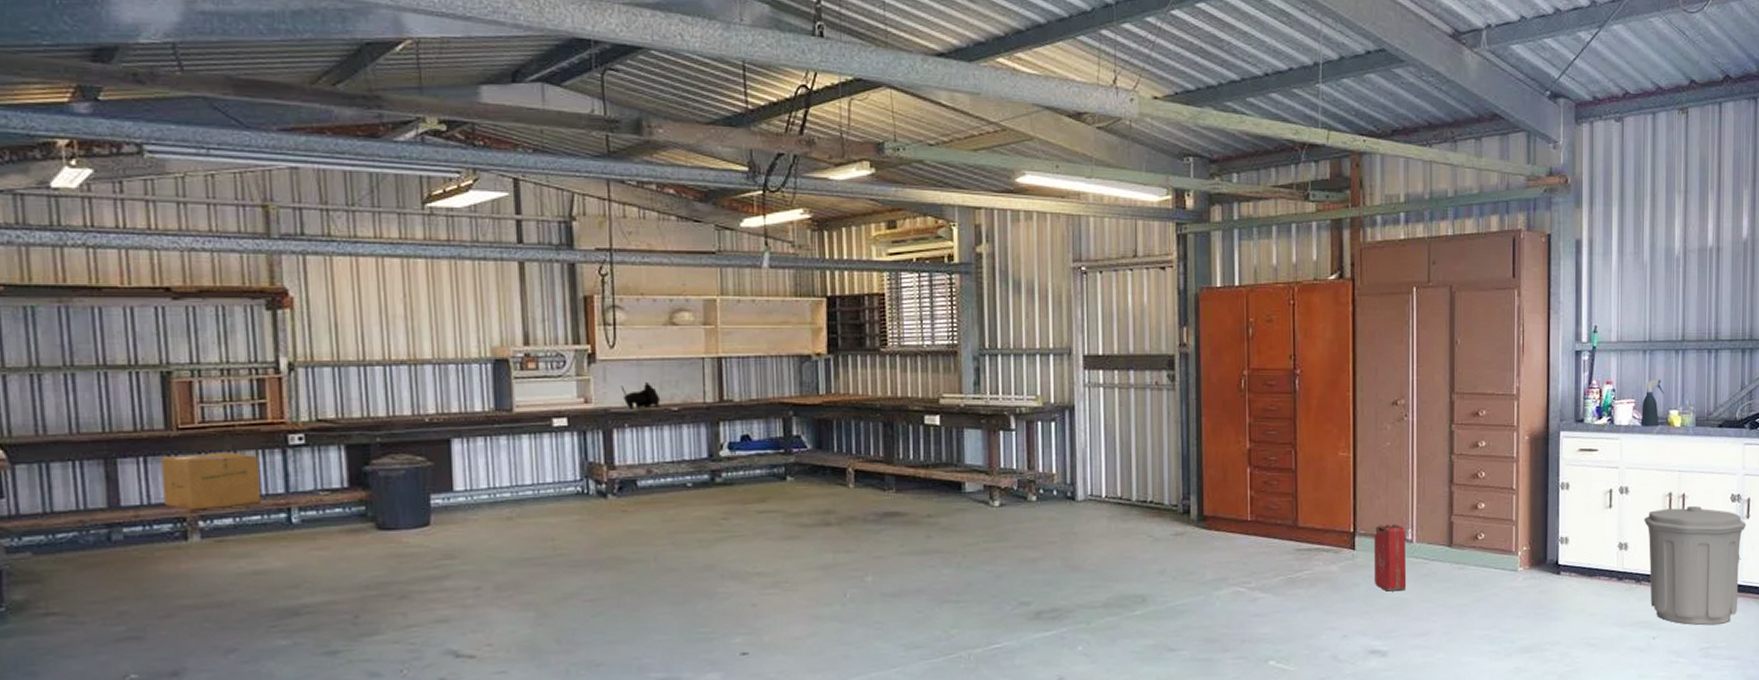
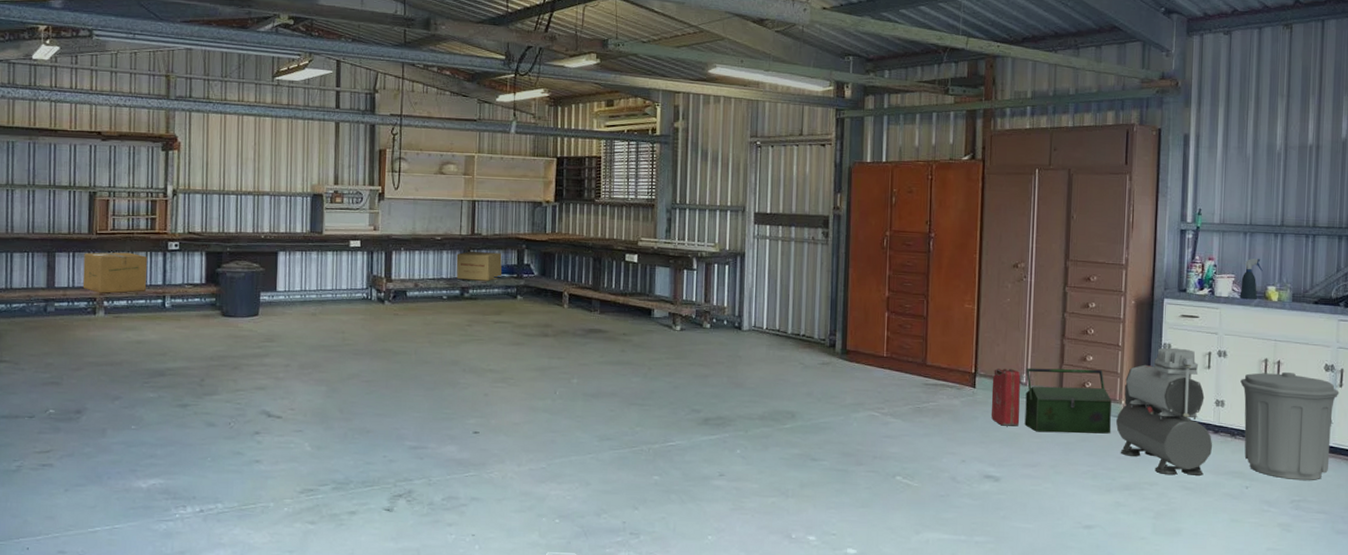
bench vise: present [620,382,661,409] -> none [400,217,429,237]
box: none [701,423,765,461] -> present [456,251,502,281]
tool box: none [1411,518,1508,595] -> present [1024,367,1112,434]
air compressor: none [1512,487,1616,632] -> present [1115,347,1212,476]

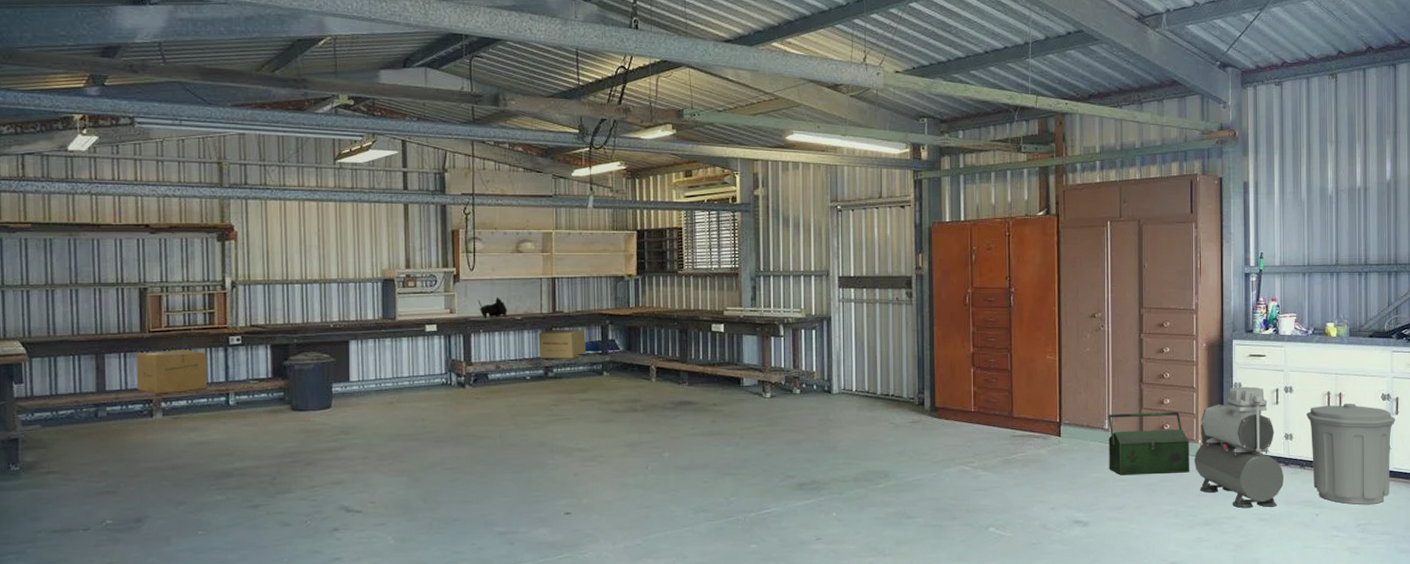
bench vise: none [400,217,429,237] -> present [478,297,508,318]
jerry can: present [991,368,1021,426] -> none [1076,415,1104,472]
spray bottle: present [1239,259,1263,300] -> none [1301,298,1321,337]

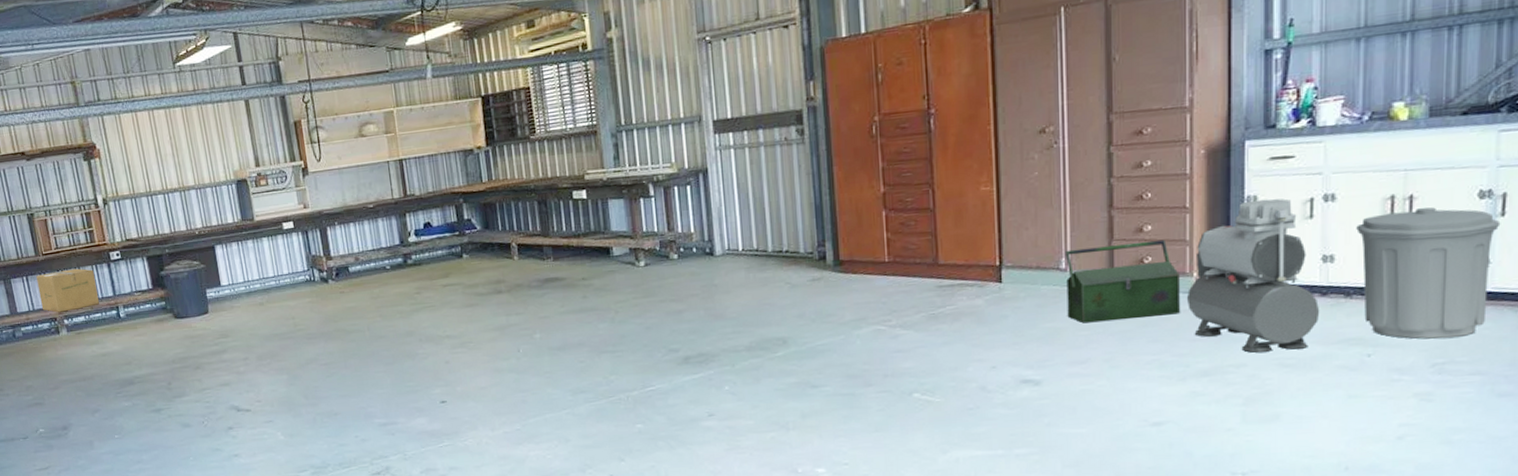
bench vise: present [478,297,508,318] -> none [328,187,360,210]
box: present [538,330,587,359] -> none [392,211,444,247]

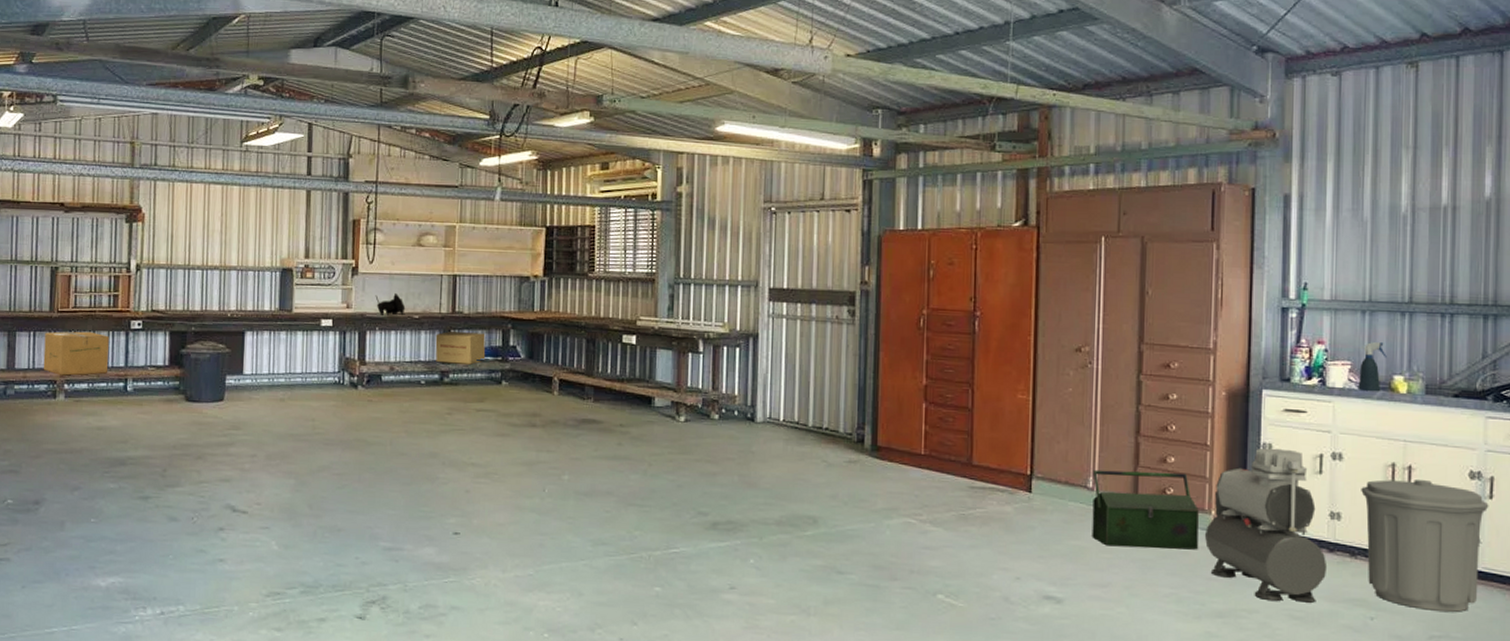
bench vise: none [328,187,360,210] -> present [375,293,406,315]
box: none [392,211,444,247] -> present [435,331,486,365]
spray bottle: none [1352,69,1385,126] -> present [1357,342,1387,392]

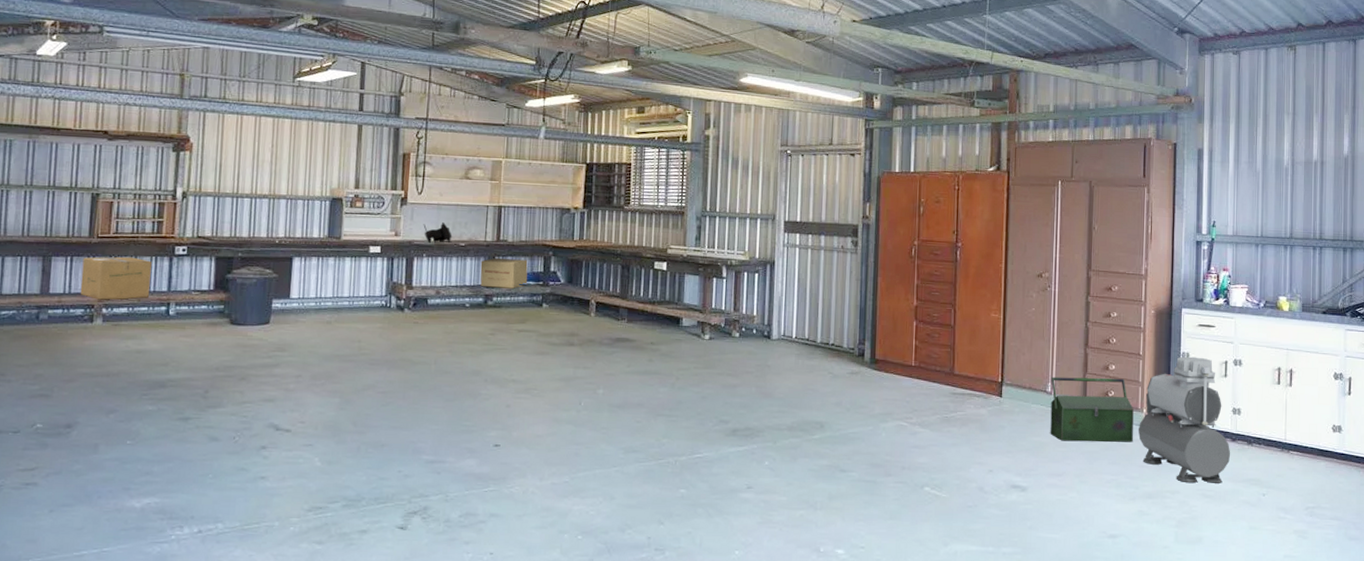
spray bottle: present [1357,342,1387,392] -> none [1253,270,1274,310]
trash can: present [1361,480,1489,612] -> none [1255,381,1348,487]

